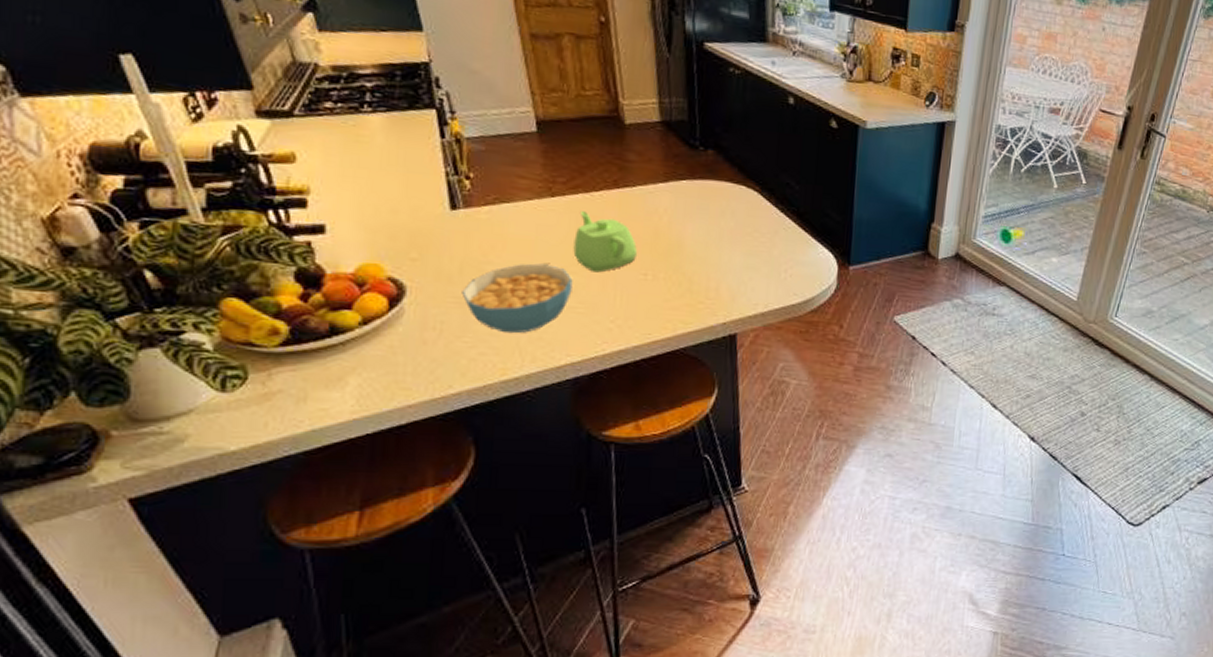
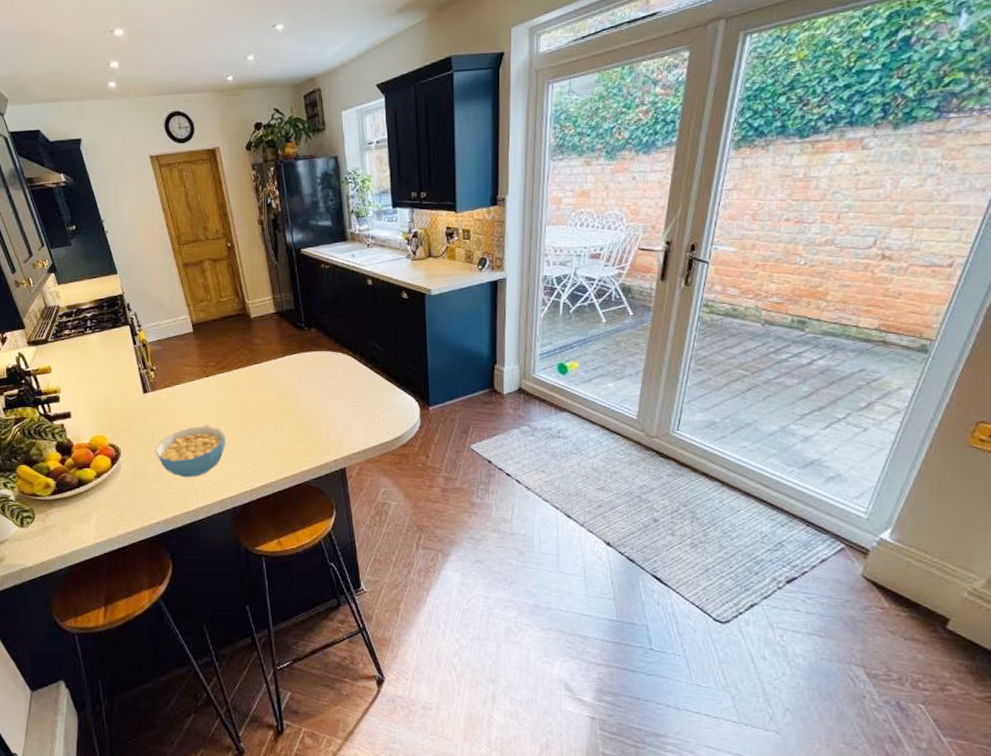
teapot: present [573,211,638,273] -> none [224,385,268,429]

